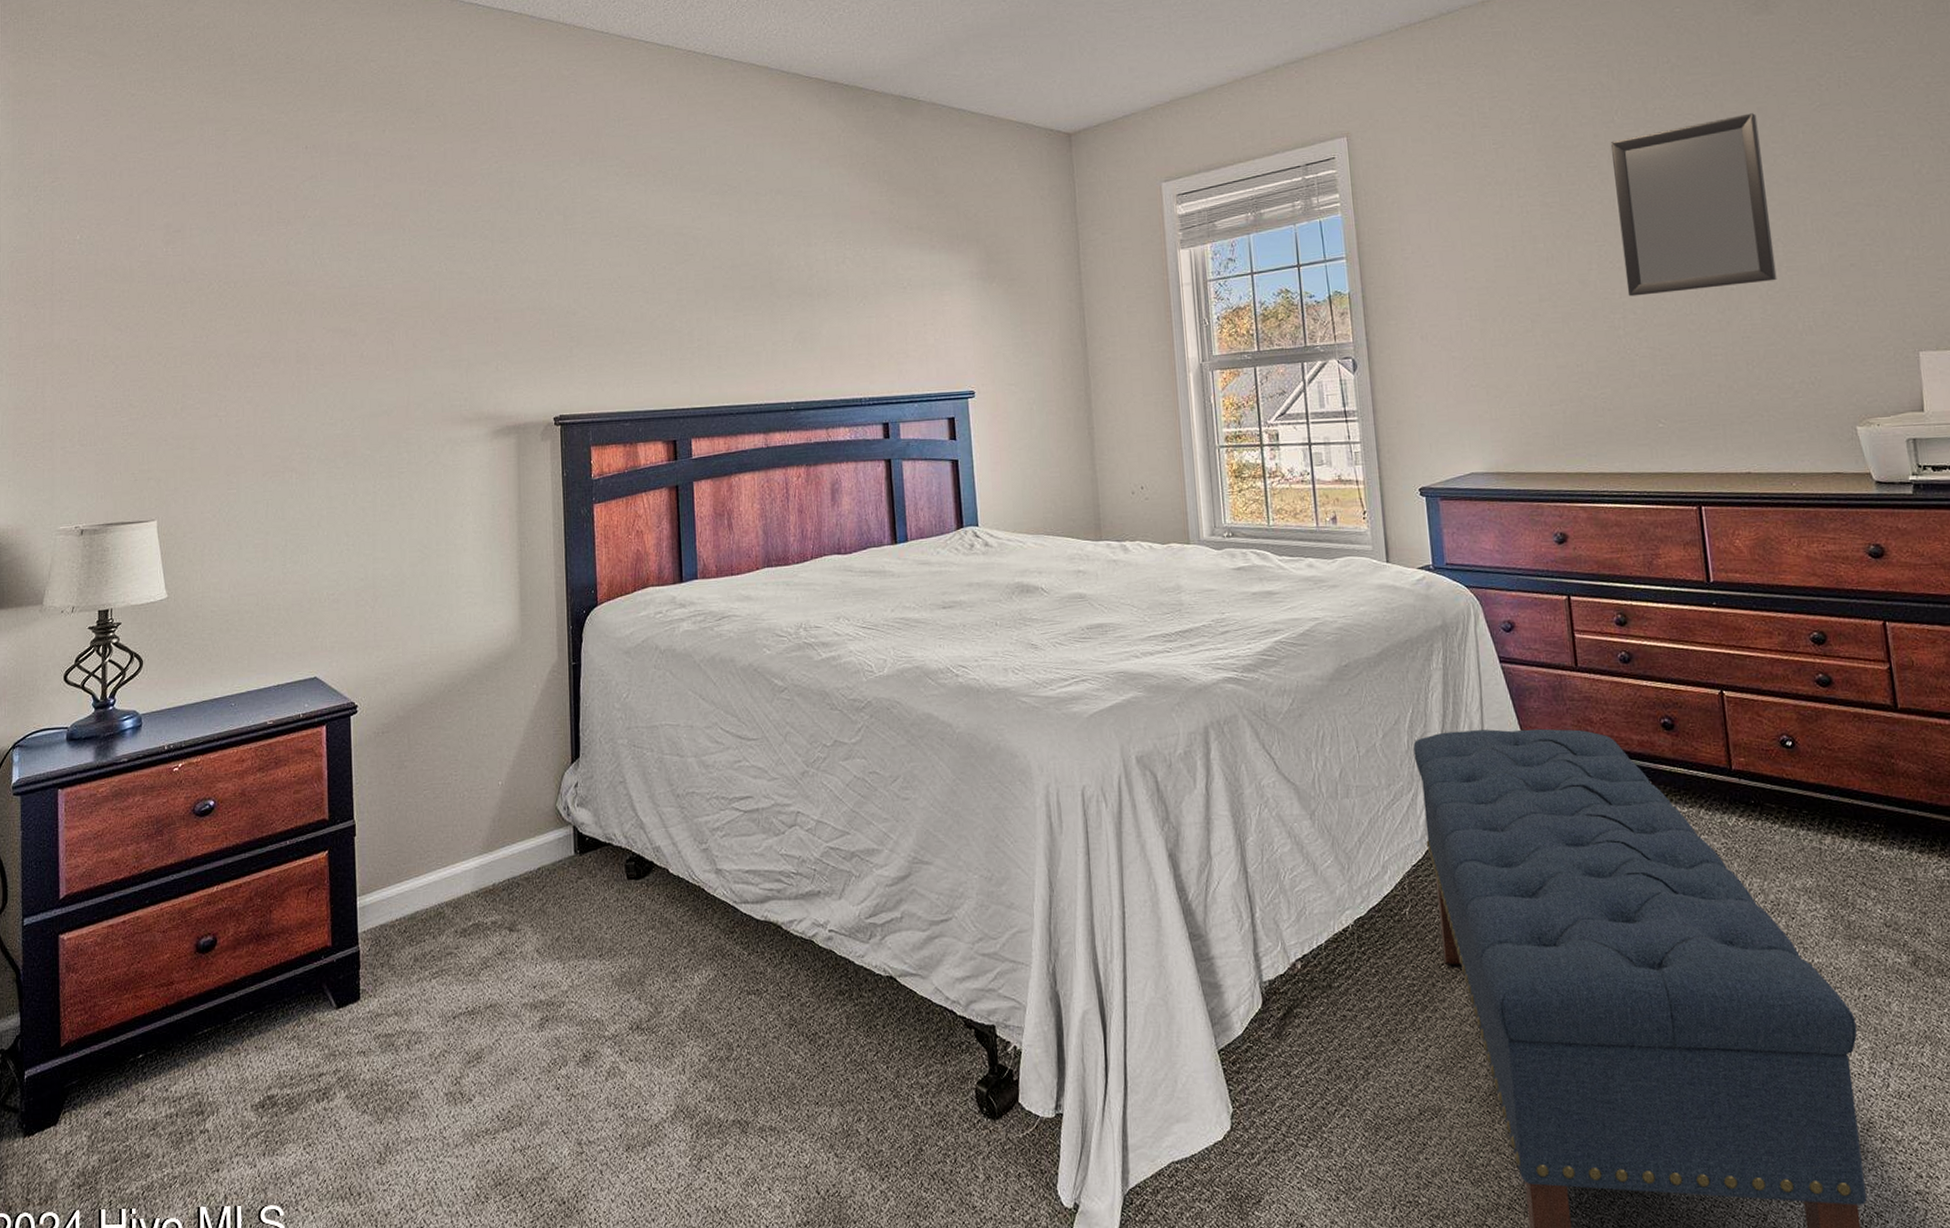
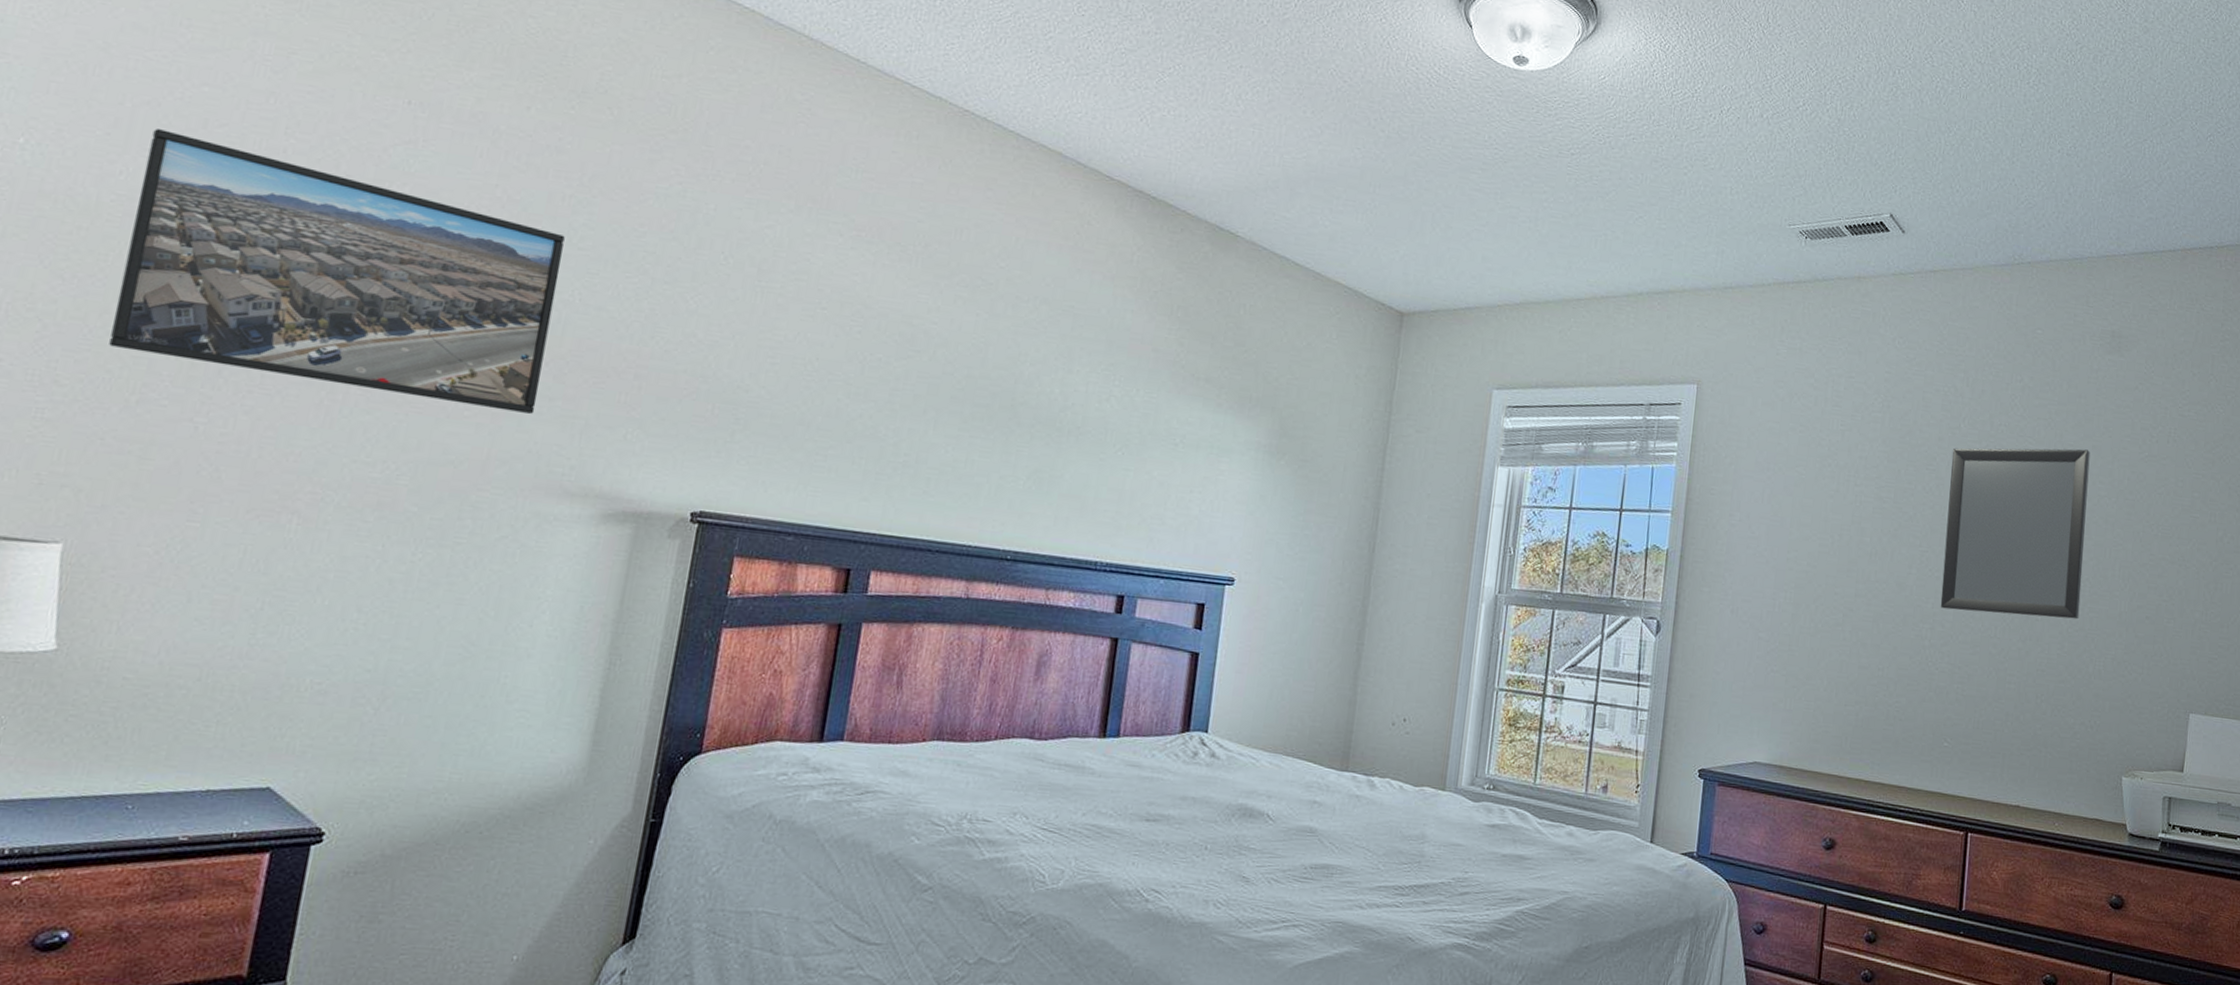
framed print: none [154,207,432,373] -> present [109,129,565,414]

